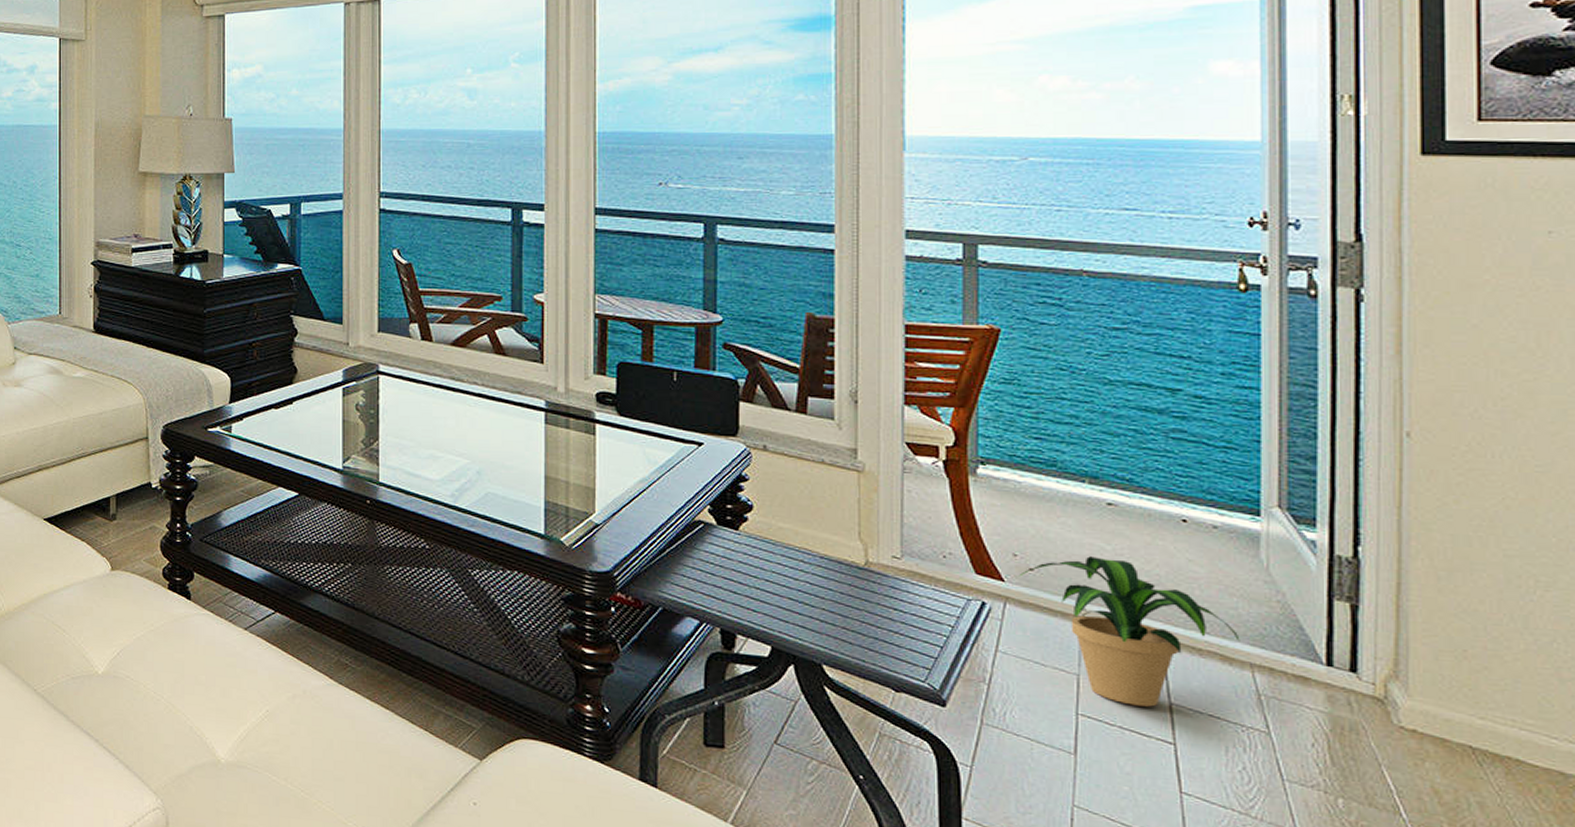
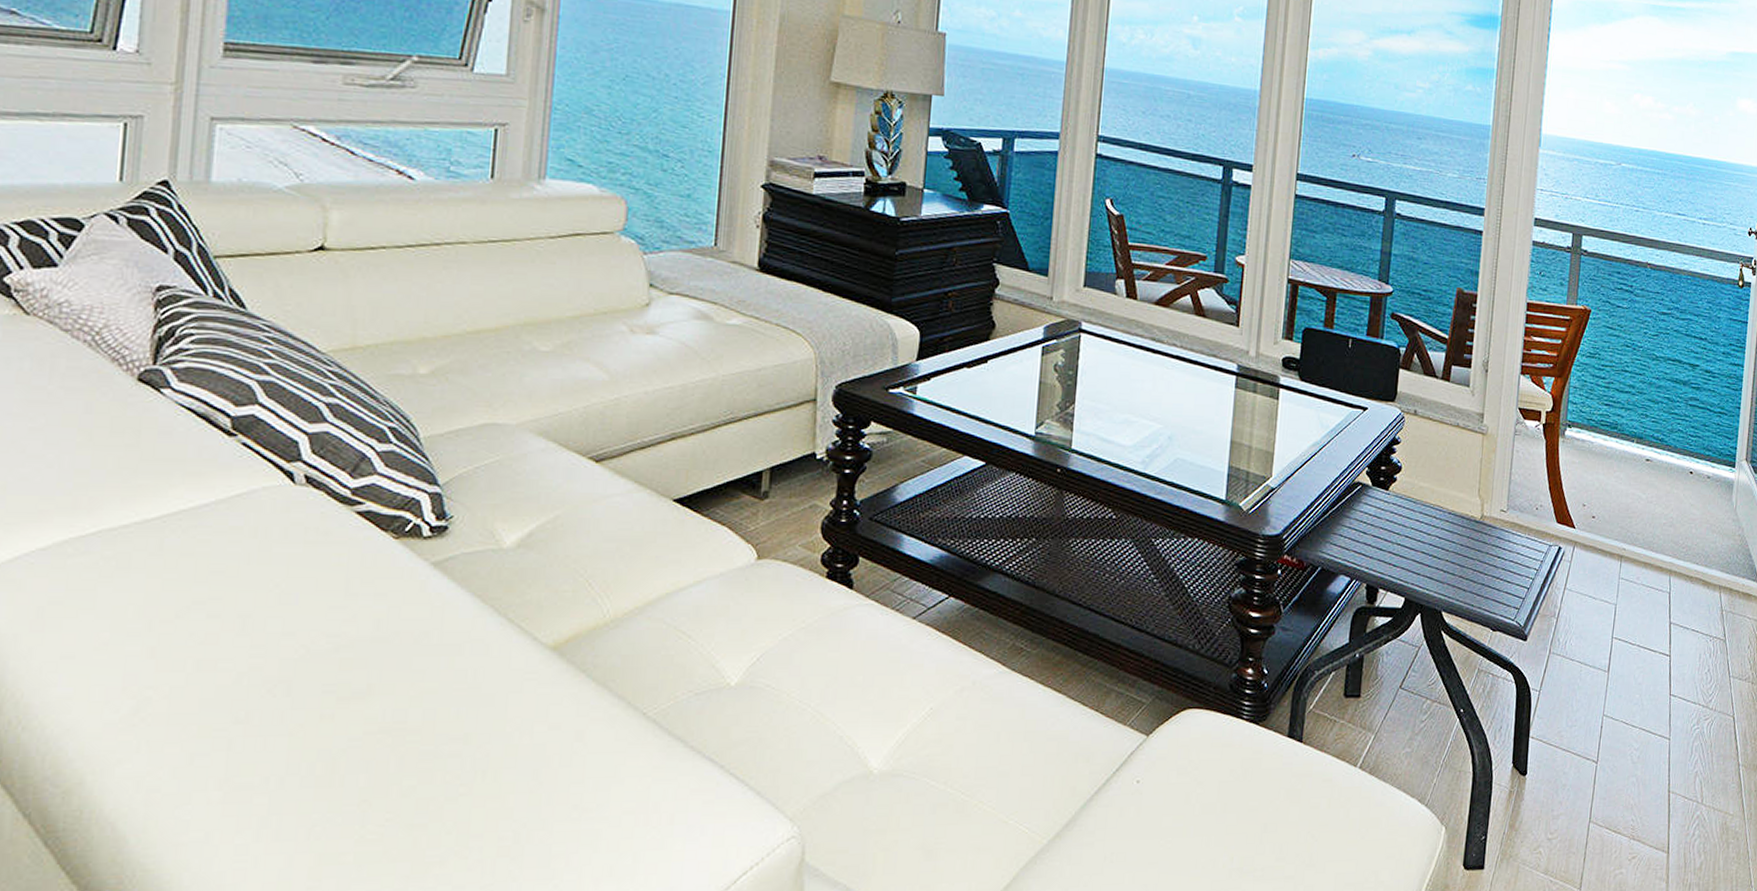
potted plant: present [1018,556,1240,707] -> none [1585,504,1715,627]

